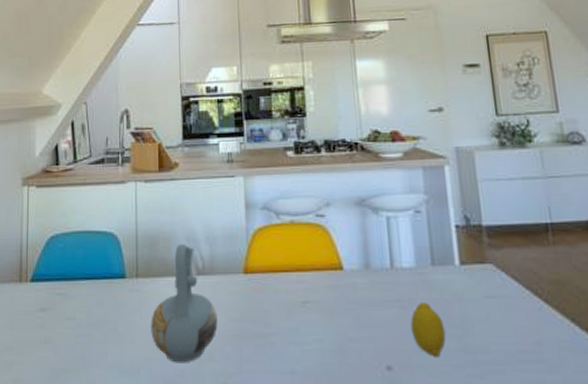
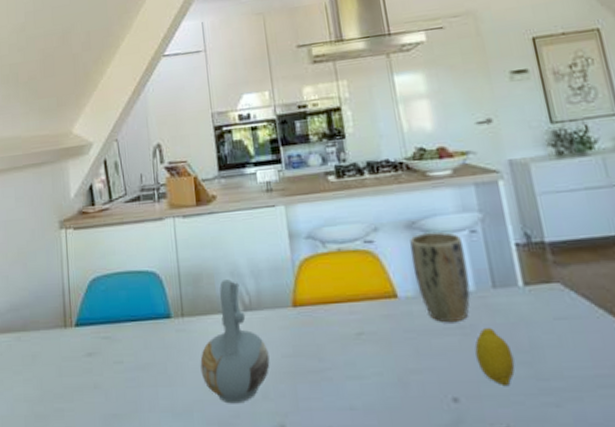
plant pot: none [358,210,411,296] -> present [410,231,470,323]

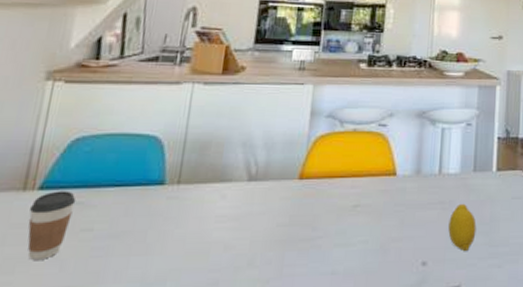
coffee cup: none [73,326,105,389] -> present [27,190,77,260]
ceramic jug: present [200,279,270,404] -> none [186,149,264,272]
plant pot: present [410,231,470,323] -> none [415,121,459,199]

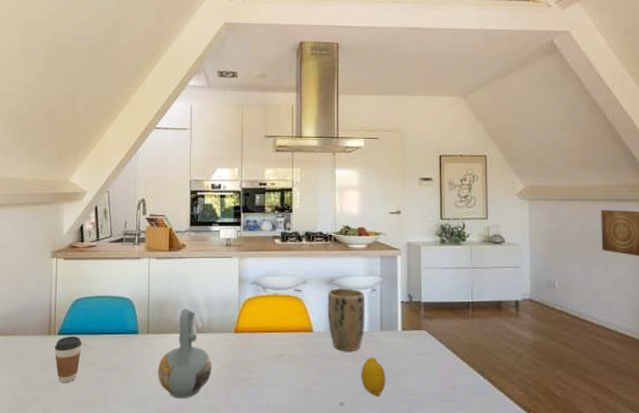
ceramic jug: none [186,149,264,272] -> present [158,309,212,399]
plant pot: none [415,121,459,199] -> present [327,287,366,352]

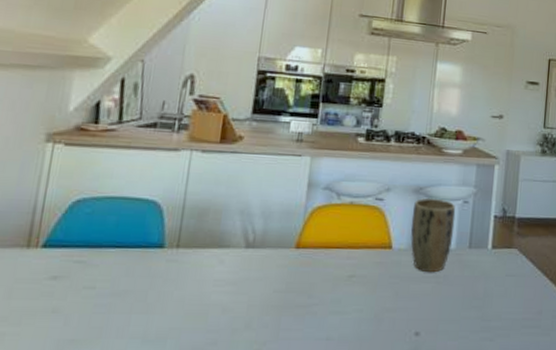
coffee cup: present [55,336,82,383] -> none [32,249,79,313]
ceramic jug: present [158,309,212,399] -> none [185,217,262,332]
fruit: present [361,356,386,397] -> none [442,278,470,325]

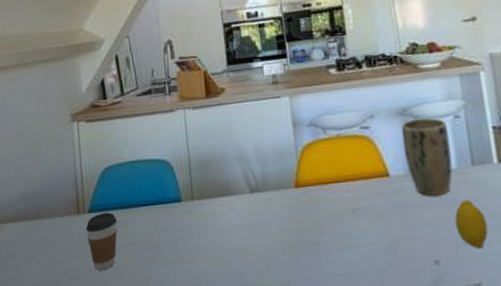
coffee cup: none [32,249,79,313] -> present [86,212,118,270]
fruit: none [442,278,470,325] -> present [455,199,488,249]

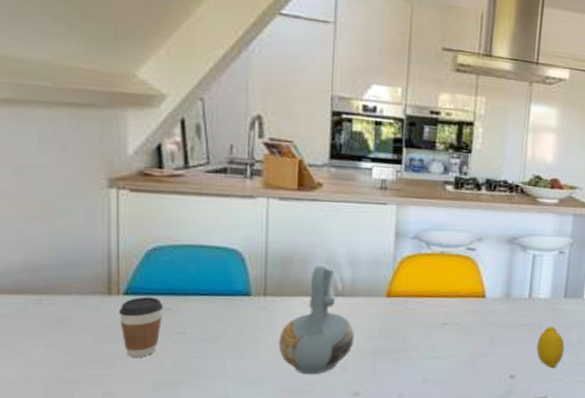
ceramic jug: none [209,165,274,276] -> present [279,266,354,375]
plant pot: present [401,117,453,197] -> none [504,248,551,321]

